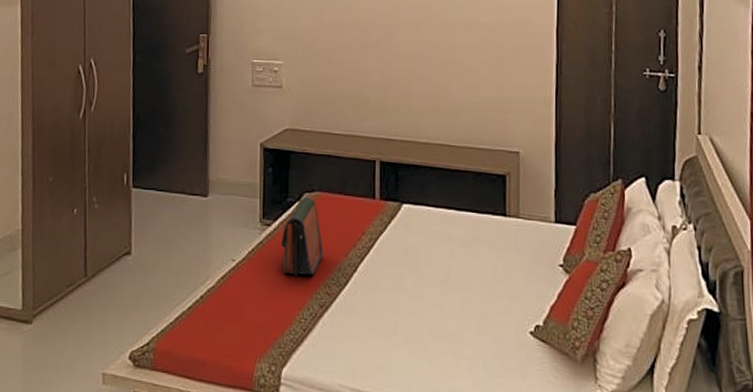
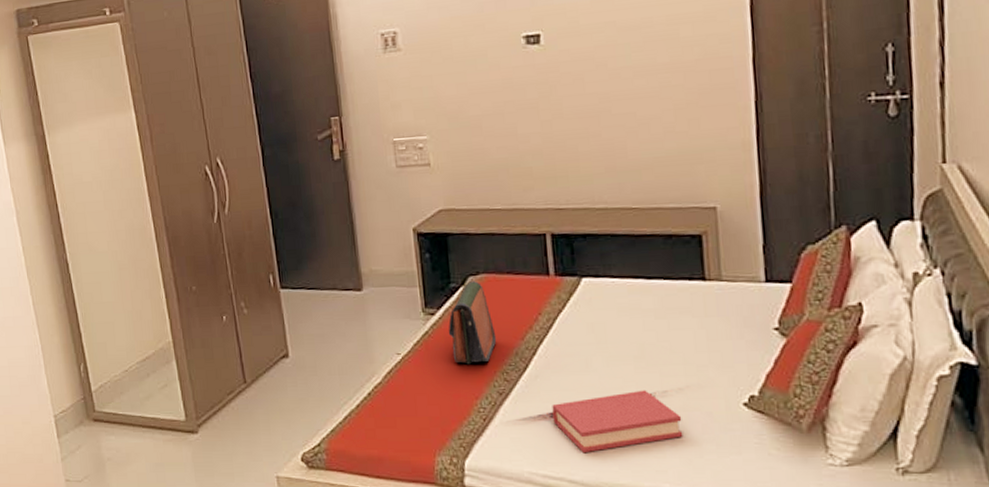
hardback book: none [366,312,477,369] -> present [552,390,683,452]

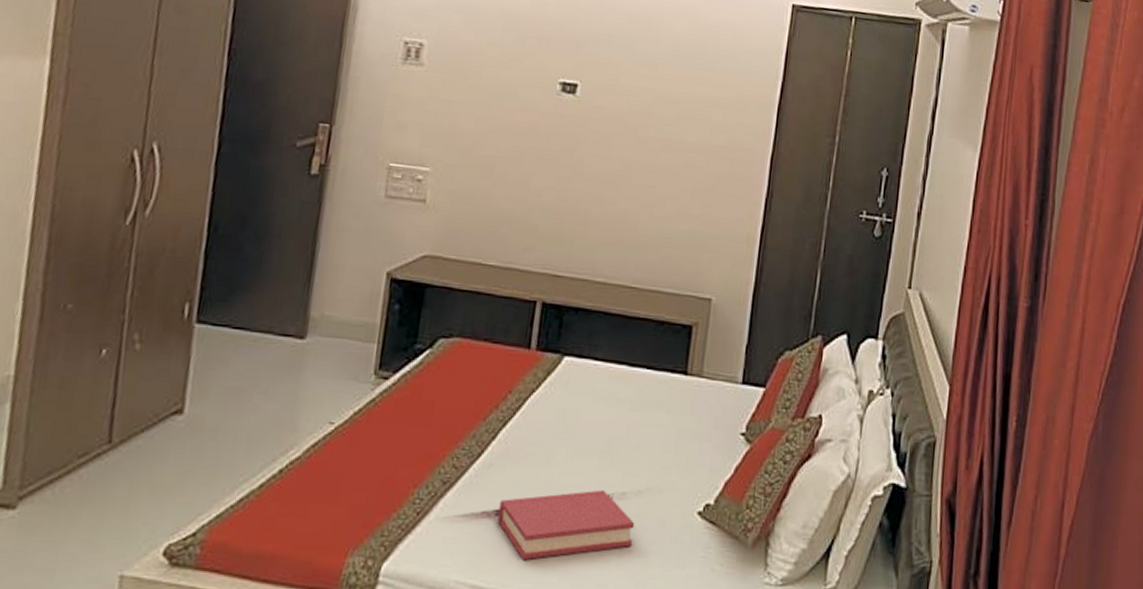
handbag: present [448,281,497,365] -> none [398,344,456,444]

